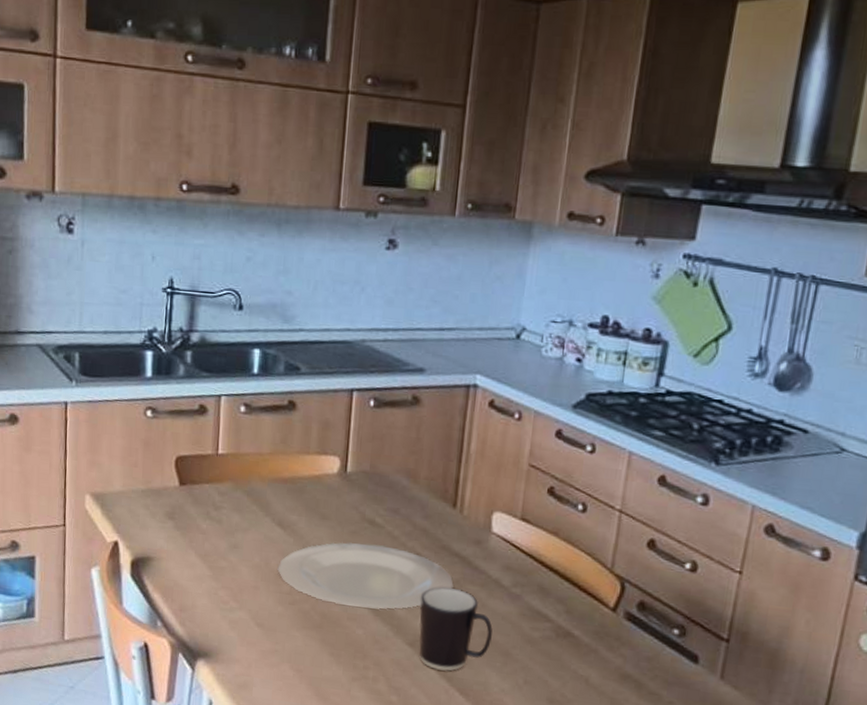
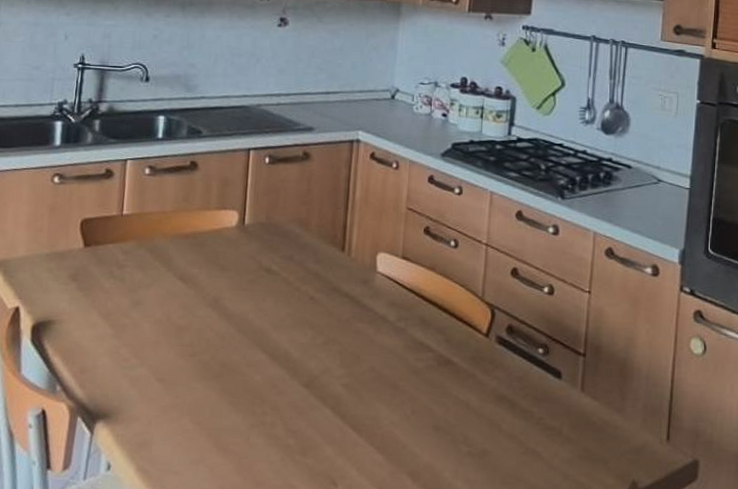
plate: present [277,542,454,610] -> none [178,291,344,354]
mug: present [418,587,493,672] -> none [314,326,381,409]

